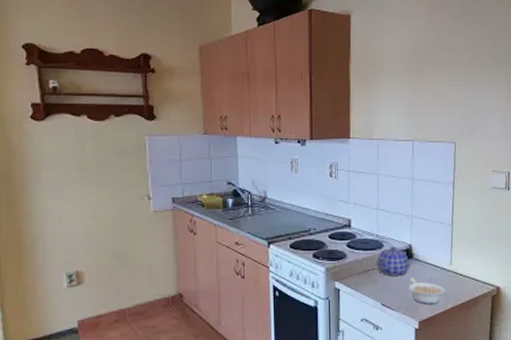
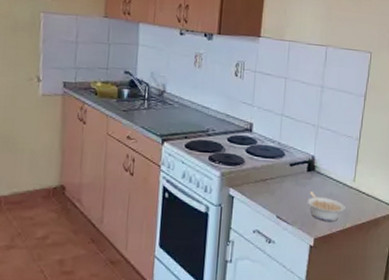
teapot: present [376,246,410,276] -> none [275,156,311,188]

